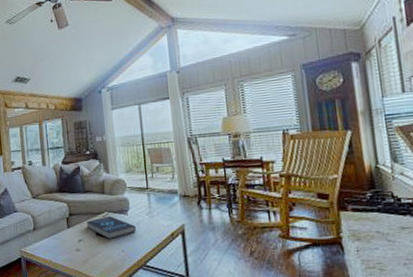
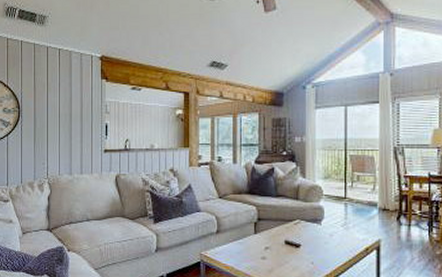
book: present [86,216,136,239] -> none [275,225,328,249]

